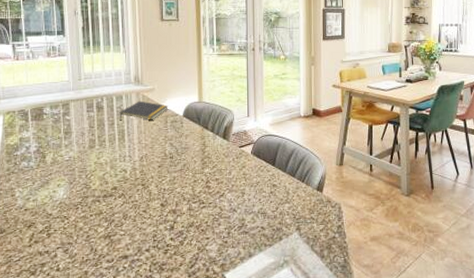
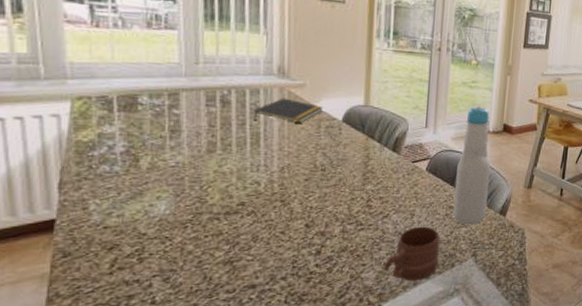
mug: none [223,203,268,253] -> present [383,226,440,281]
bottle: none [276,94,306,201] -> present [453,106,491,225]

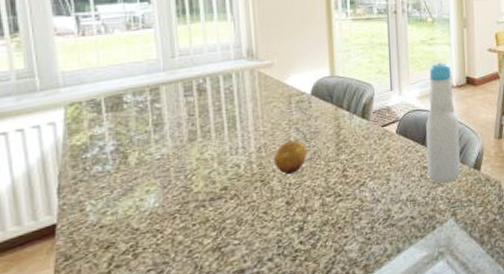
notepad: present [253,97,324,123] -> none [228,79,292,105]
fruit: none [296,165,332,197] -> present [273,140,306,174]
mug: present [383,226,440,281] -> none [365,190,419,249]

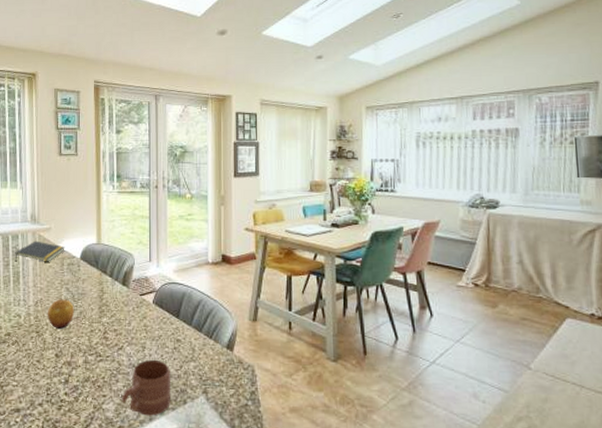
notepad: none [228,79,292,105] -> present [15,240,65,262]
mug: none [365,190,419,249] -> present [121,359,170,416]
bottle: present [426,62,461,184] -> none [181,238,214,360]

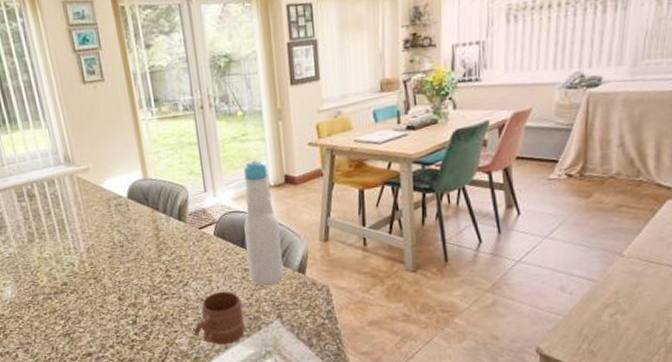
notepad: present [15,240,65,262] -> none [54,184,109,209]
fruit: present [47,299,74,329] -> none [101,242,131,273]
bottle: none [181,238,214,360] -> present [244,160,284,287]

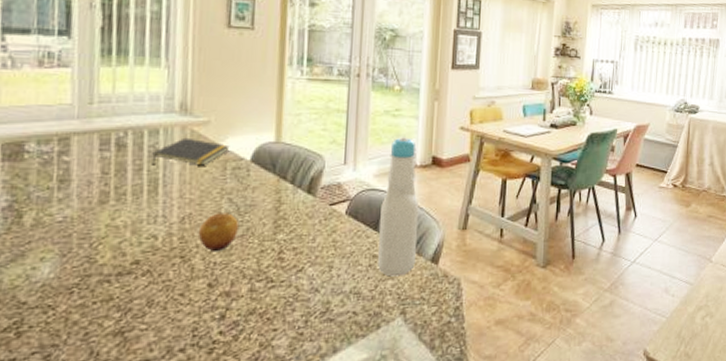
notepad: none [54,184,109,209] -> present [151,137,230,166]
fruit: none [101,242,131,273] -> present [198,213,238,251]
mug: present [193,291,245,345] -> none [297,280,363,348]

